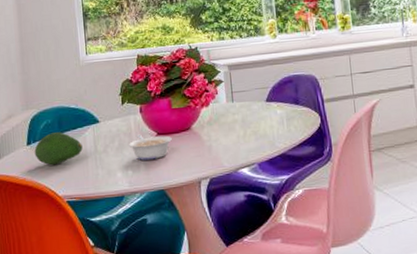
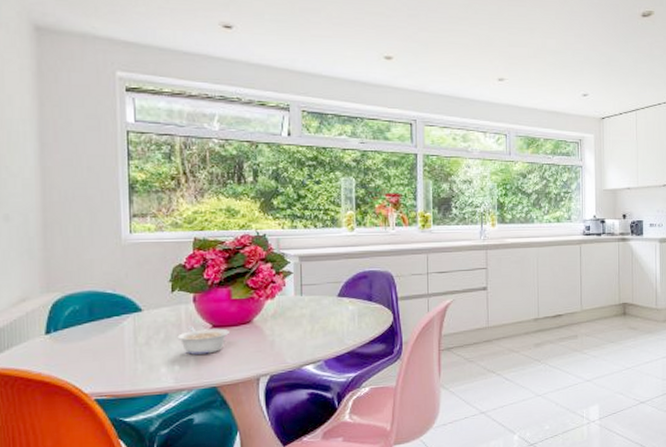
fruit: present [34,132,83,165] -> none [55,320,119,358]

